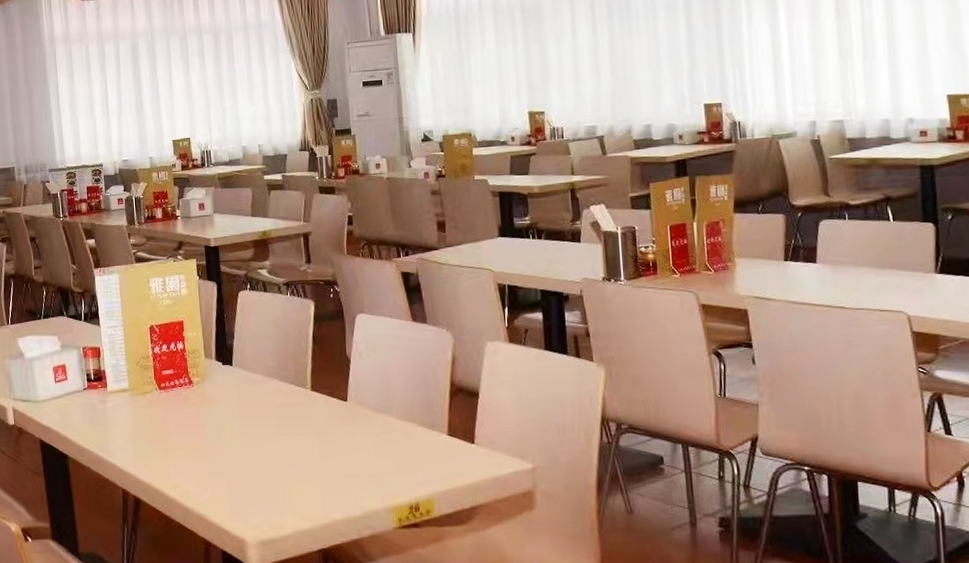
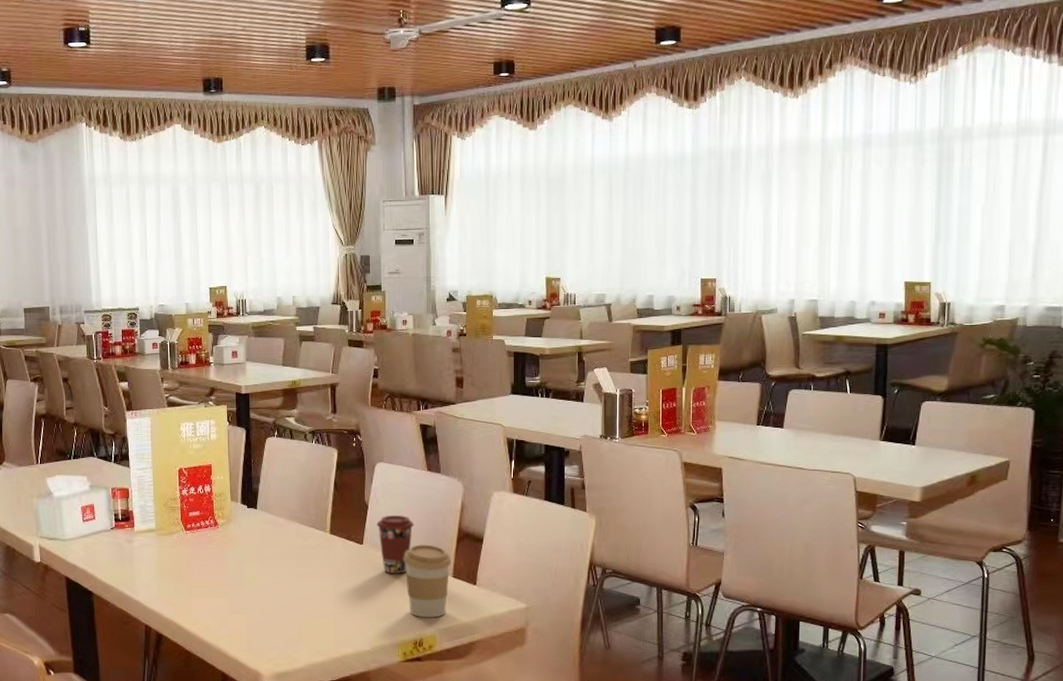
coffee cup: none [361,369,401,433] -> present [377,514,414,574]
coffee cup: none [392,400,446,480] -> present [403,544,452,618]

